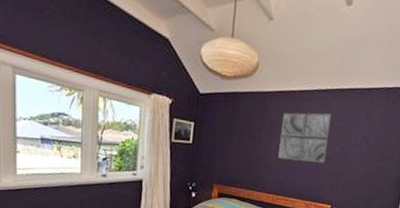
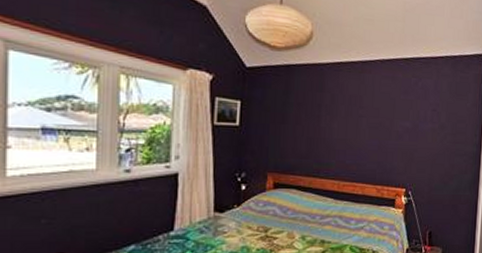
wall art: present [278,112,332,163] -> none [342,85,398,141]

